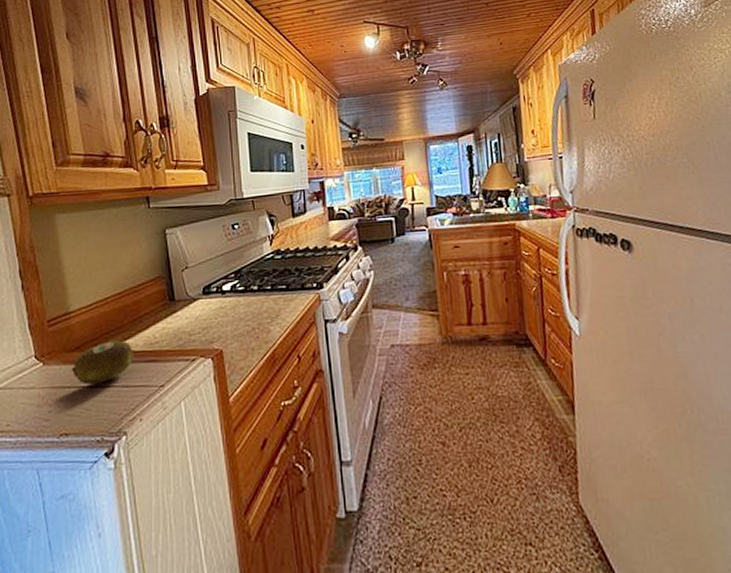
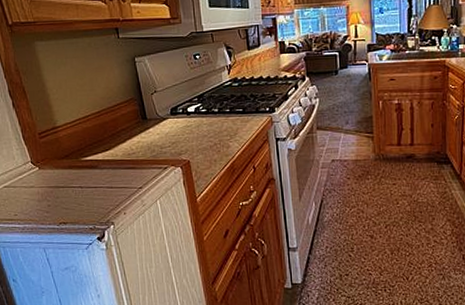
fruit: present [71,340,135,384] -> none [63,150,116,185]

